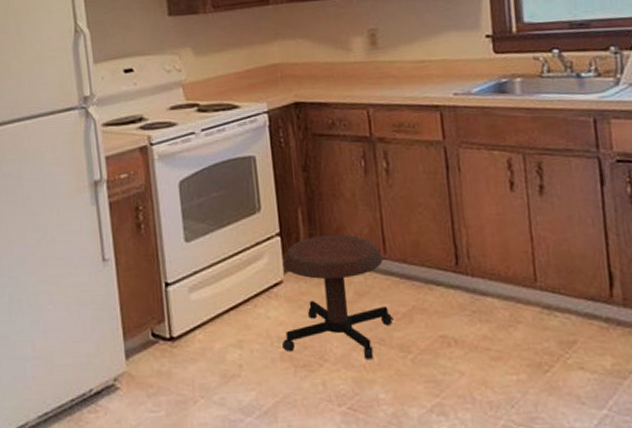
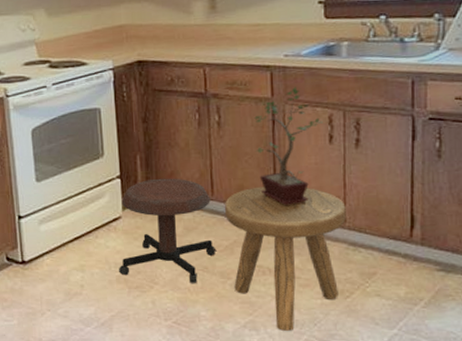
stool: none [399,242,537,415] -> present [224,186,346,331]
potted plant: none [426,128,501,264] -> present [254,87,323,206]

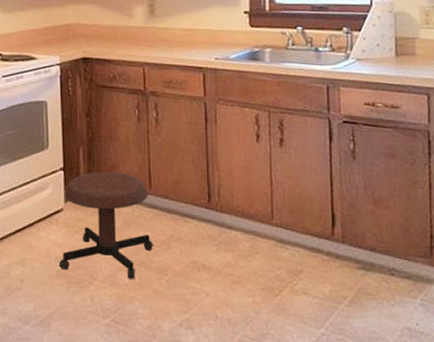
stool: present [224,186,346,331] -> none [161,182,274,330]
potted plant: present [254,87,323,206] -> none [189,88,250,202]

